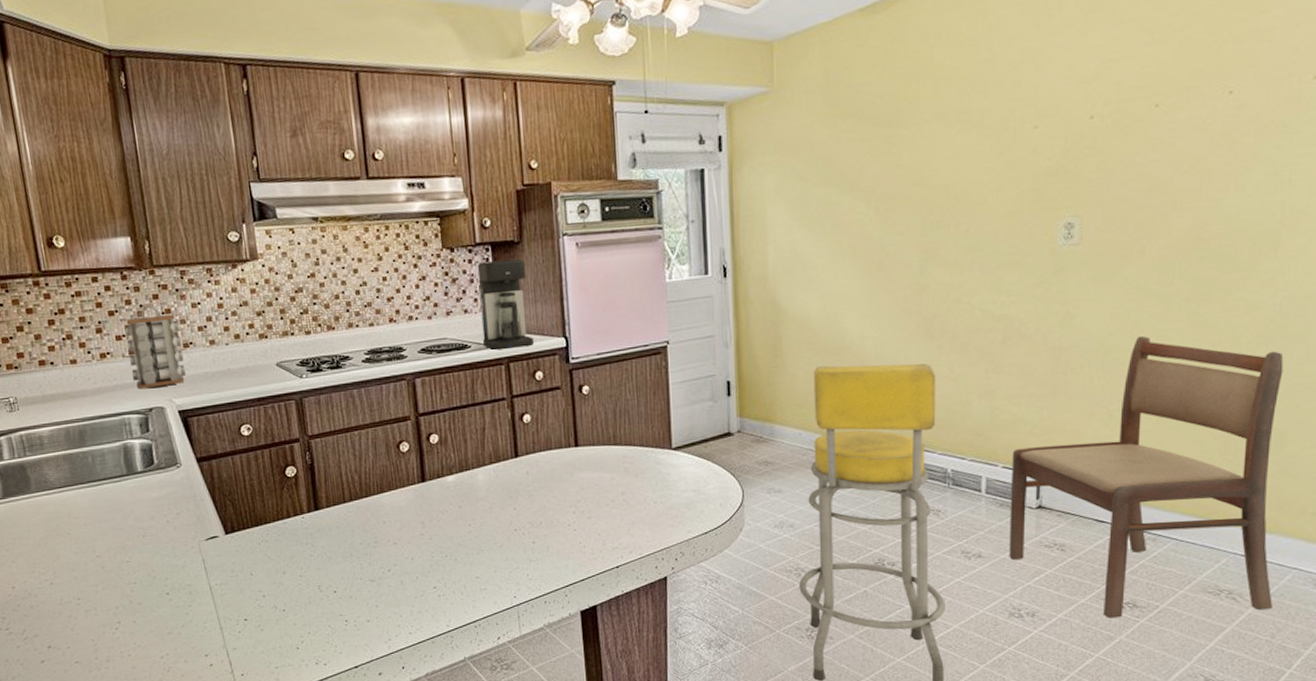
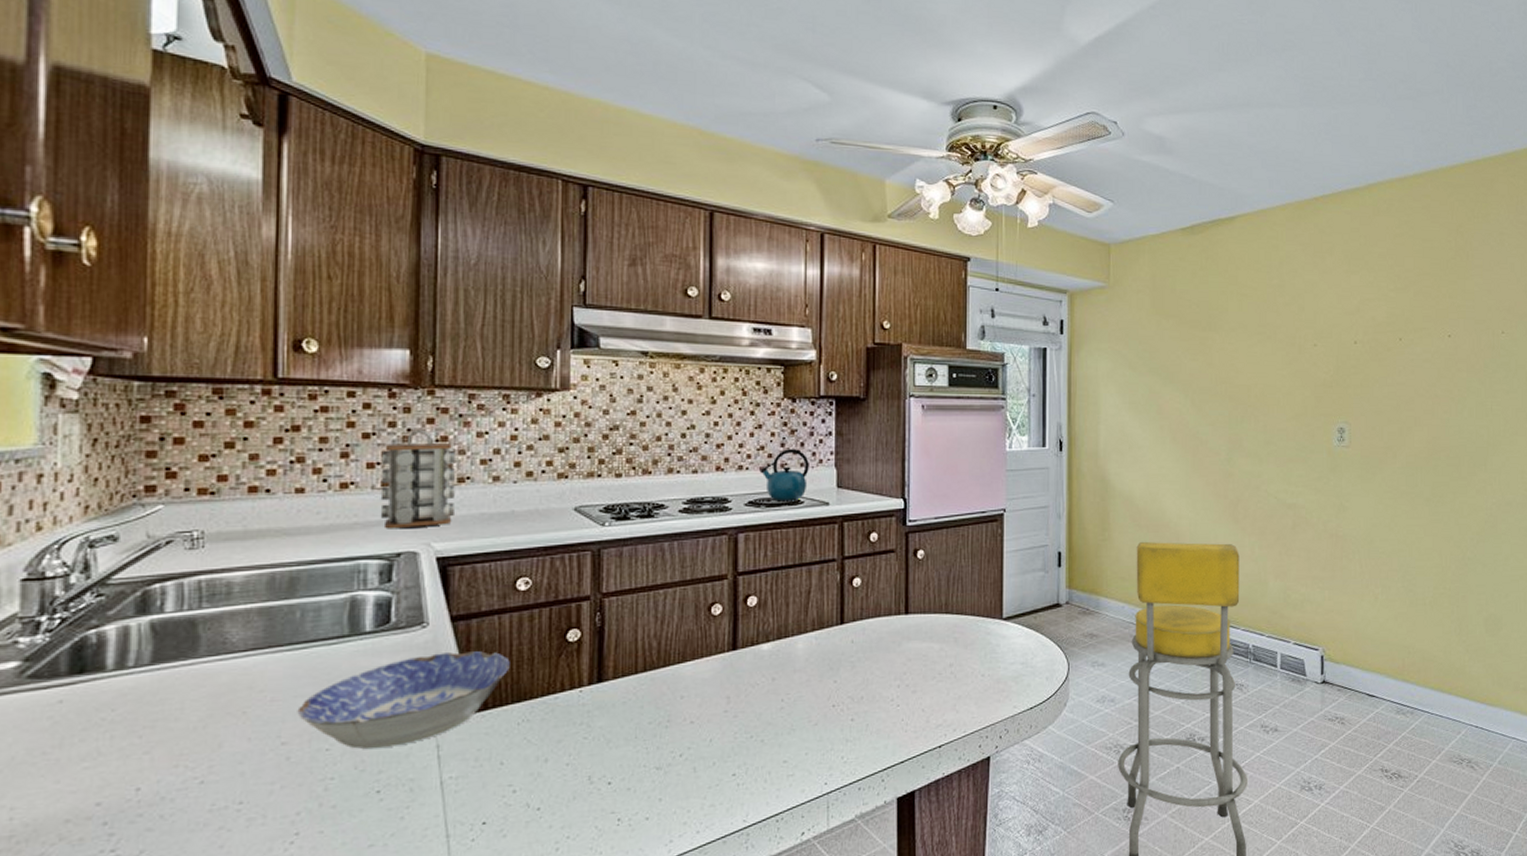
bowl: none [102,486,246,561] -> present [297,651,510,749]
kettle: none [428,297,473,346] -> present [759,449,809,500]
coffee maker: present [477,259,534,351] -> none [818,416,871,508]
dining chair: present [1009,335,1284,618] -> none [1300,528,1500,789]

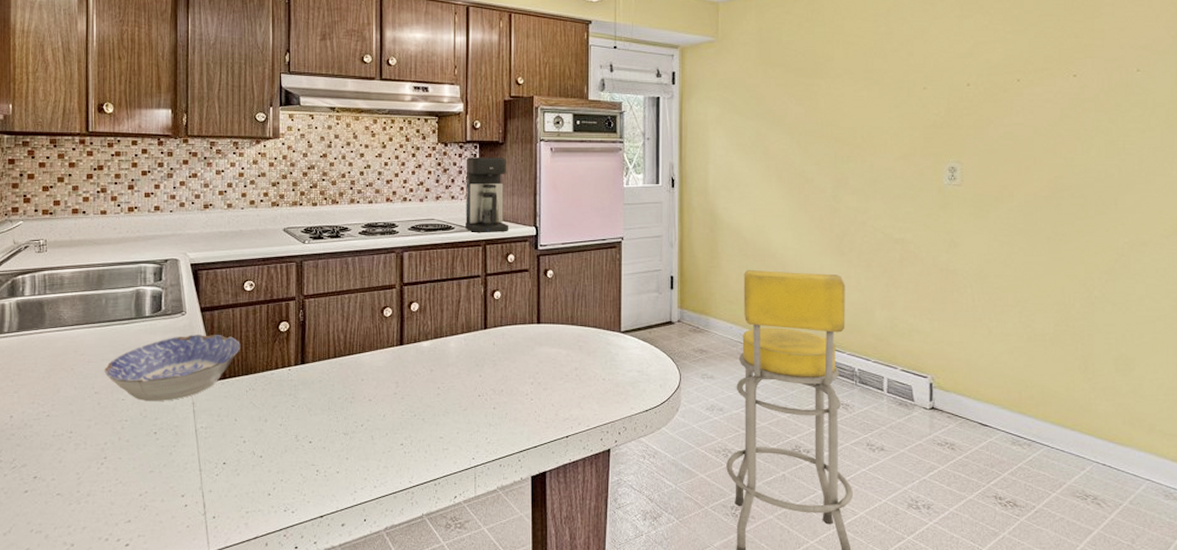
spice rack: present [380,429,455,529] -> none [154,168,202,242]
kettle: present [759,449,809,500] -> none [420,185,459,226]
coffee maker: none [818,416,871,508] -> present [466,157,508,234]

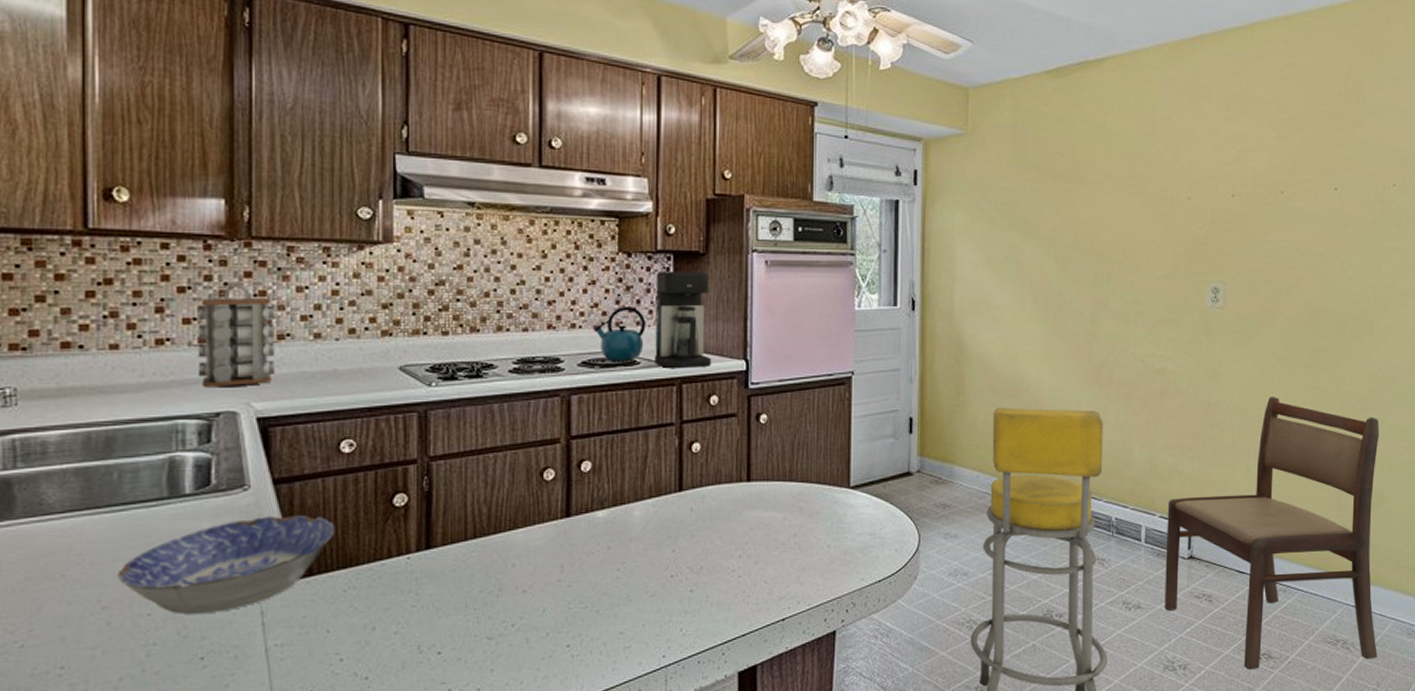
spice rack: none [154,168,202,242] -> present [197,283,274,388]
kettle: none [420,185,459,226] -> present [593,307,646,361]
dining chair: none [907,265,1131,517] -> present [1164,396,1379,670]

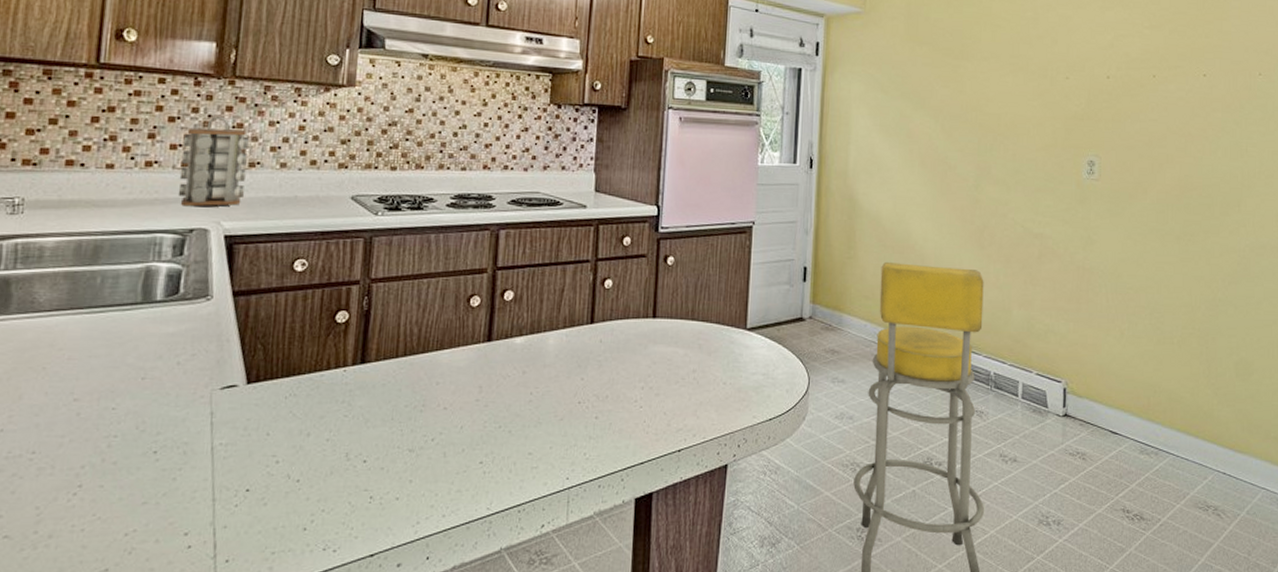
bowl: present [117,515,335,614] -> none [89,325,283,410]
kettle: present [593,307,646,361] -> none [523,152,570,201]
coffee maker: present [655,272,711,369] -> none [576,122,628,212]
dining chair: present [1164,396,1379,670] -> none [1040,265,1248,530]

